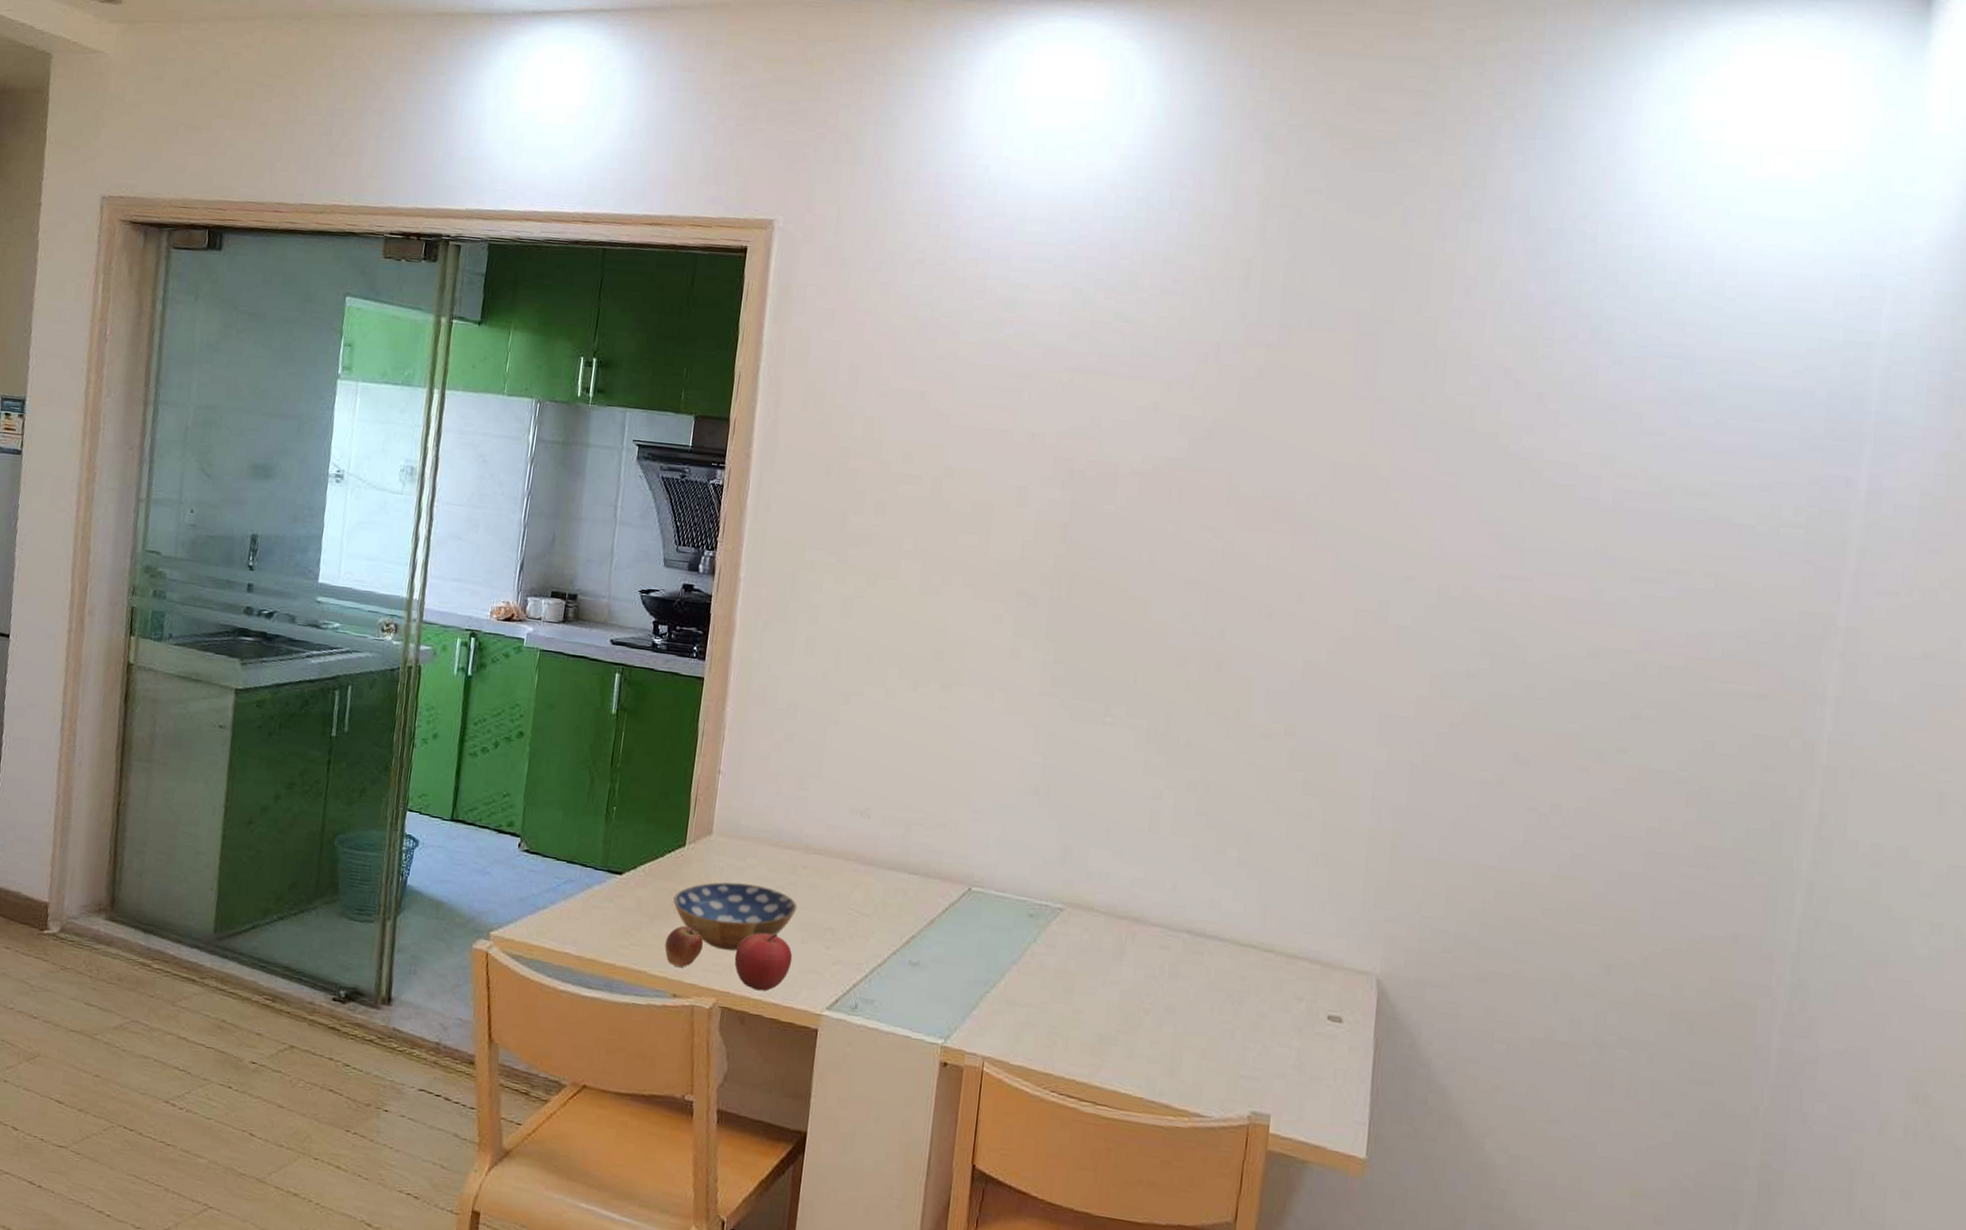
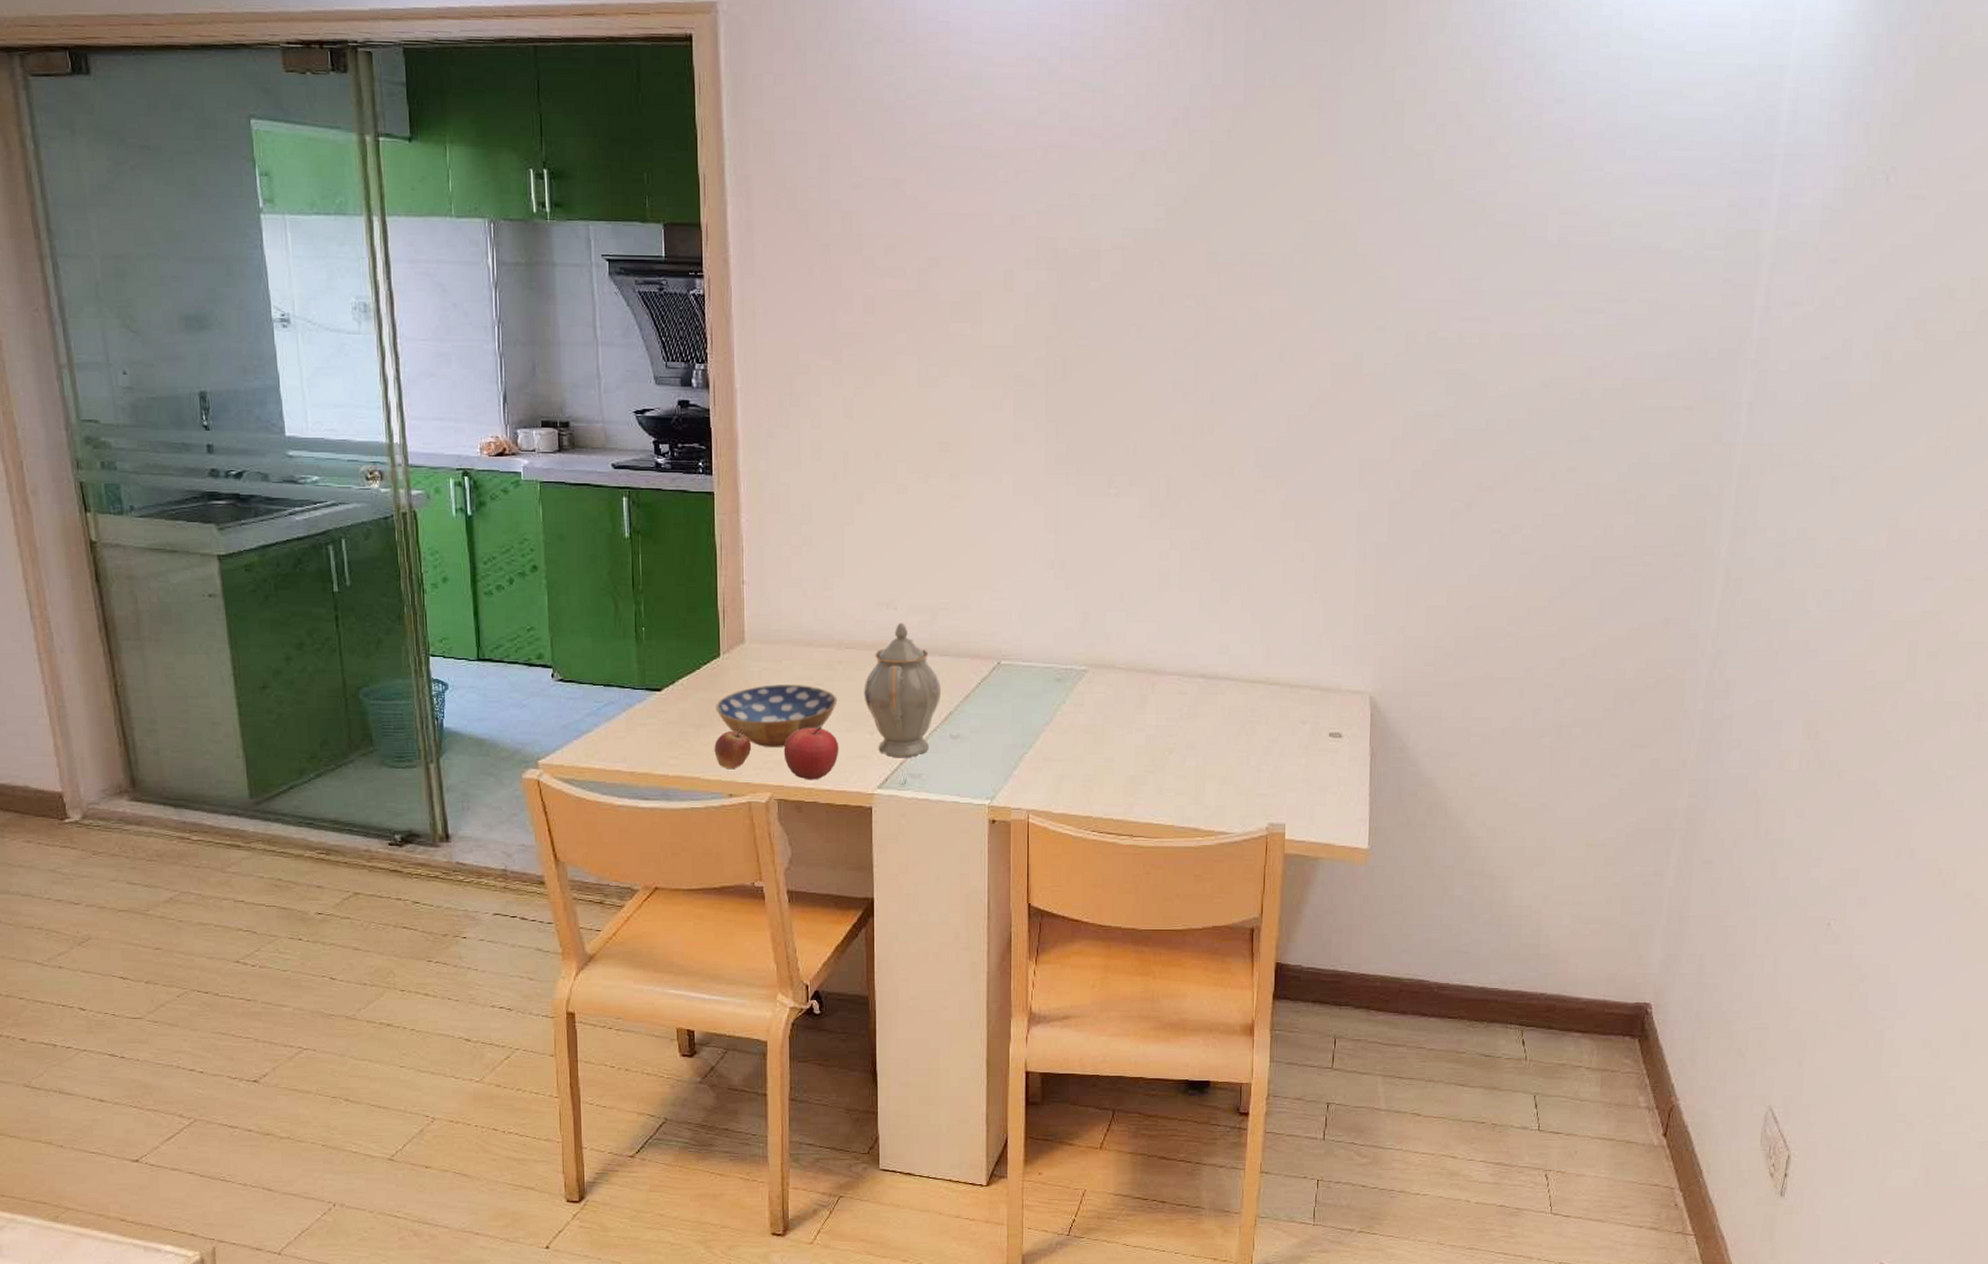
teapot: none [824,833,907,980] -> present [864,623,942,757]

